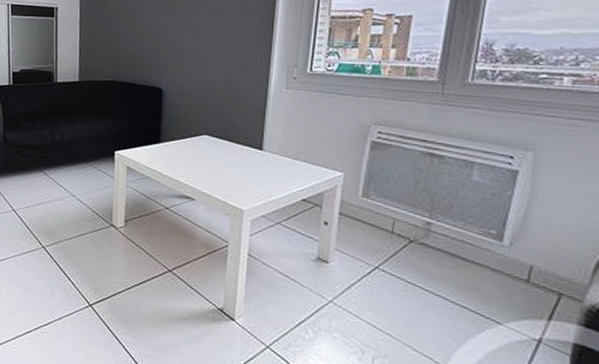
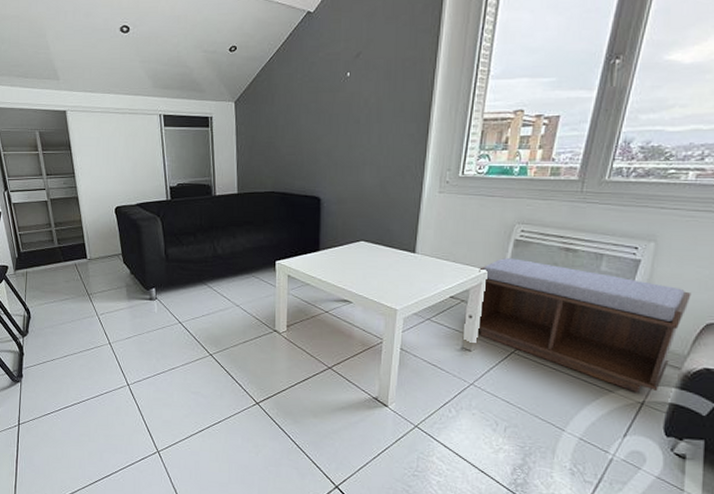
bench: none [333,160,585,328] -> present [478,258,692,394]

